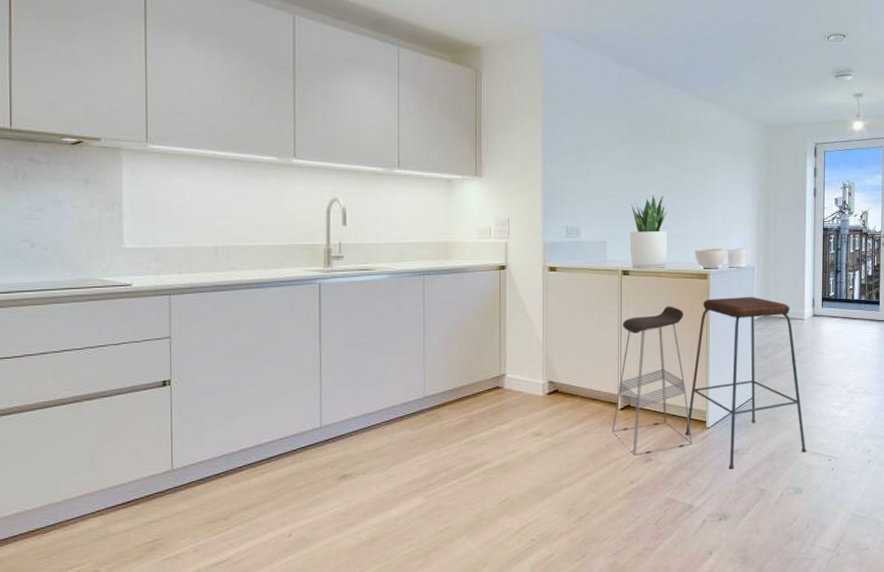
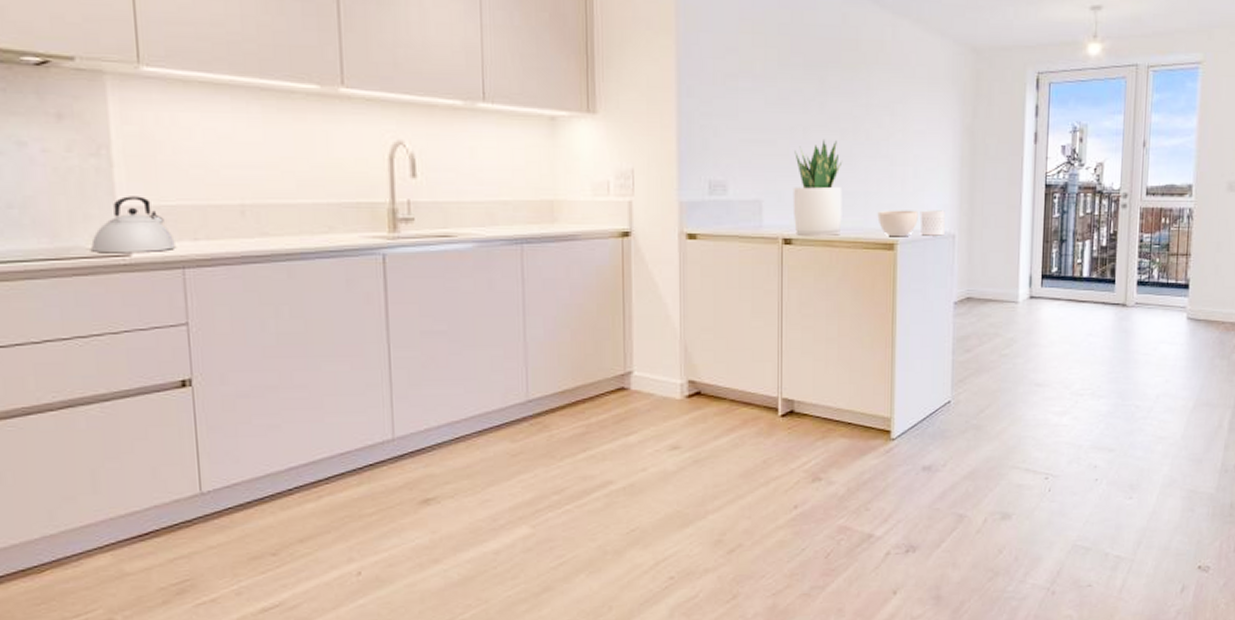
kettle: none [103,241,165,284] -> present [91,196,176,254]
bar stool: present [611,306,692,456] -> none [770,284,873,474]
bar stool: present [685,296,806,468] -> none [864,272,1017,489]

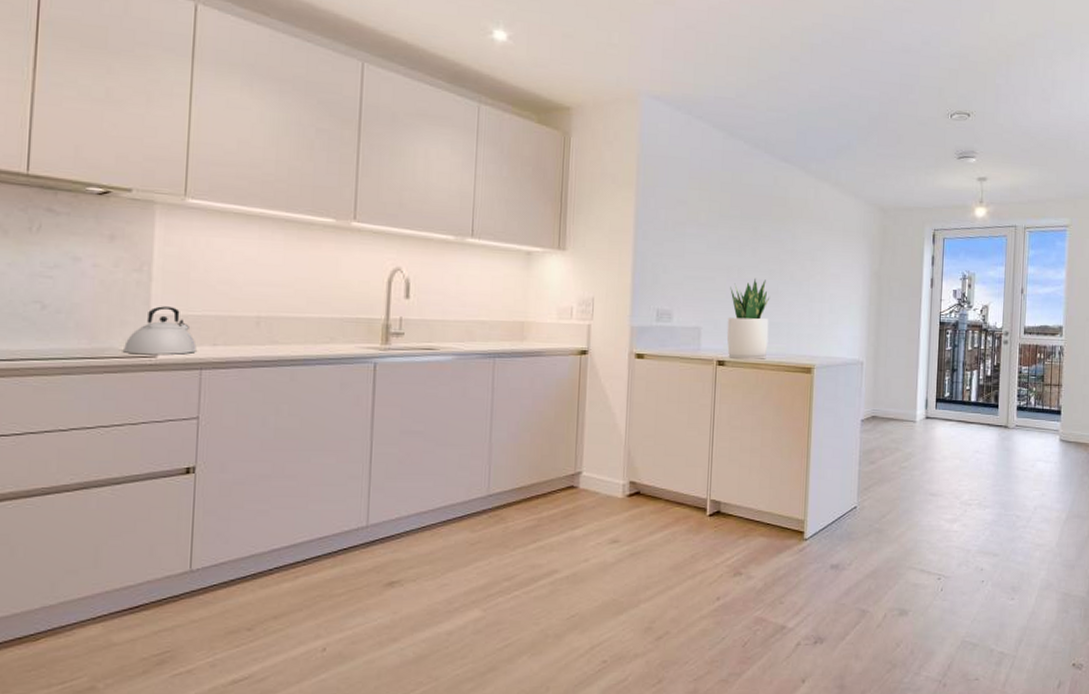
bowl: present [877,210,918,237] -> none [798,339,832,363]
mug: present [919,210,945,236] -> none [833,340,855,363]

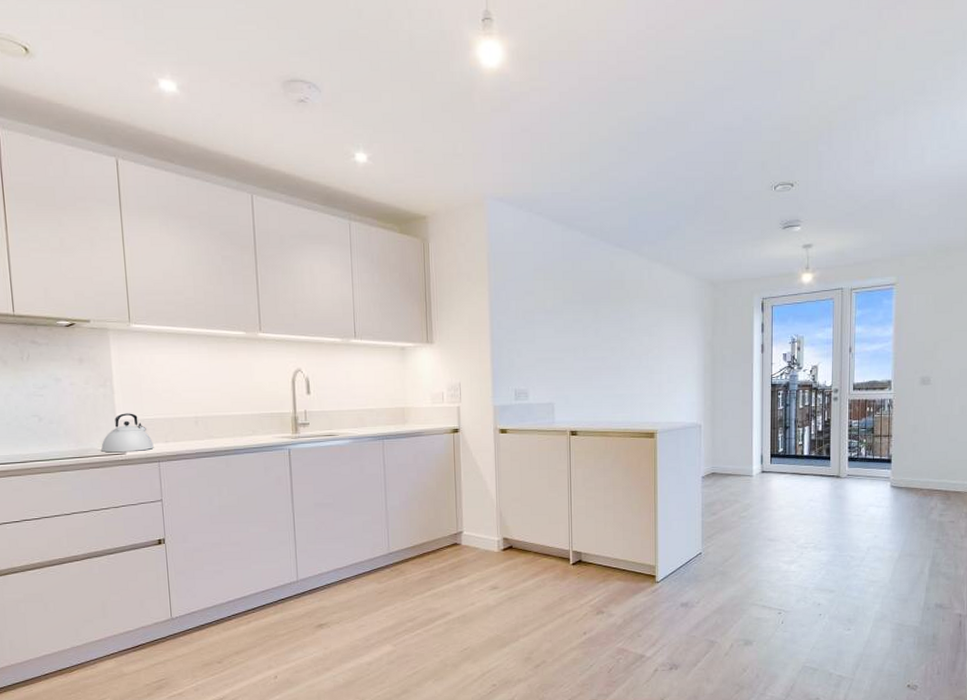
planter: present [726,278,770,360] -> none [577,355,614,430]

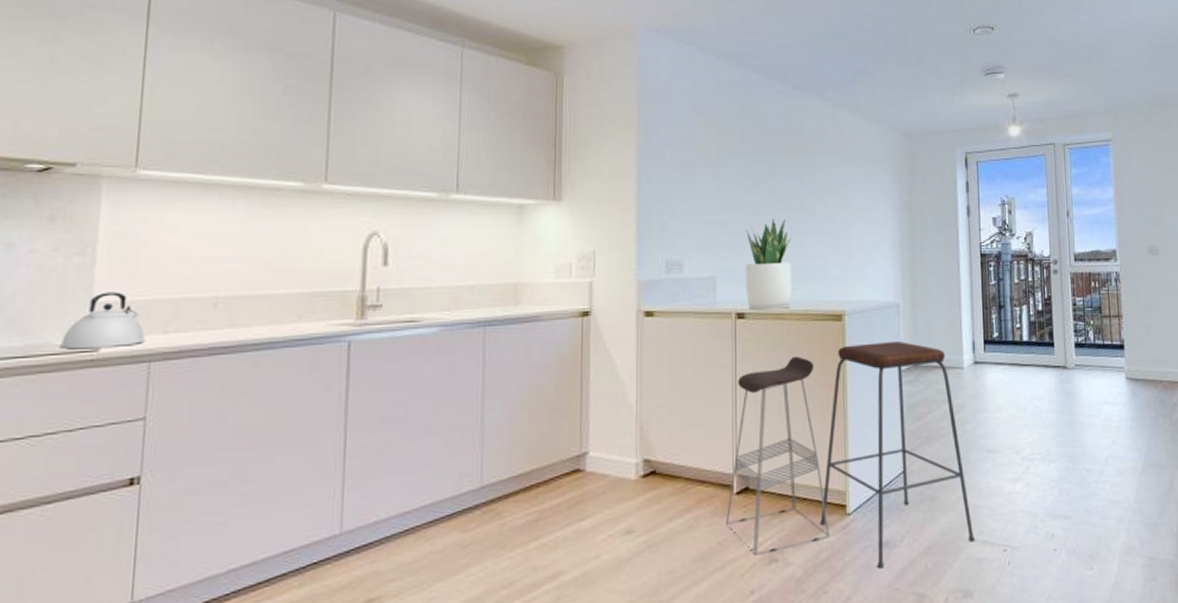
bar stool: none [564,464,643,608] -> present [725,356,829,556]
planter: none [577,355,614,430] -> present [745,218,792,311]
bar stool: none [636,453,756,621] -> present [820,340,975,567]

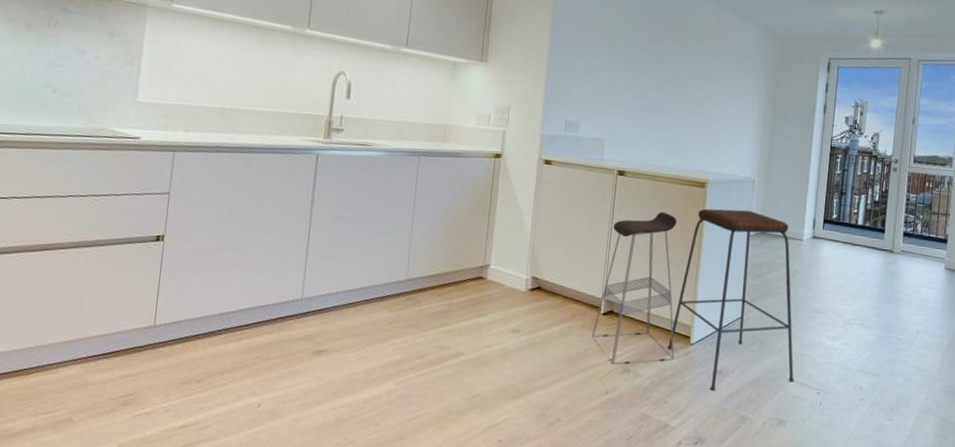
kettle: present [61,292,145,350] -> none [114,95,172,138]
planter: present [745,218,792,311] -> none [628,95,670,173]

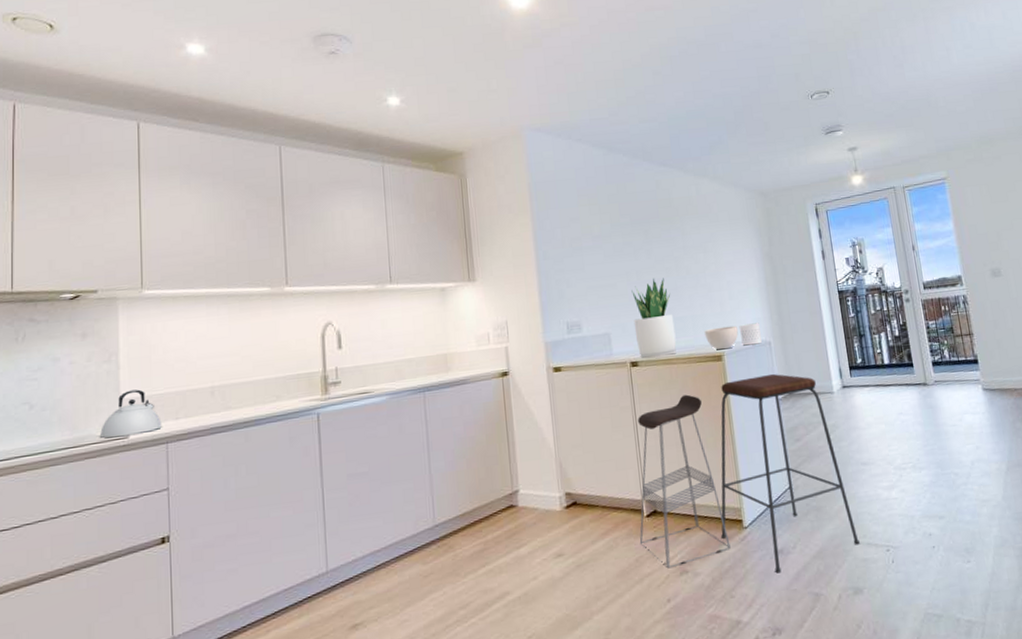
kettle: none [114,95,172,138] -> present [100,389,162,439]
planter: none [628,95,670,173] -> present [631,278,676,359]
bowl: none [693,155,727,179] -> present [704,325,738,350]
mug: none [727,158,748,180] -> present [738,322,762,346]

